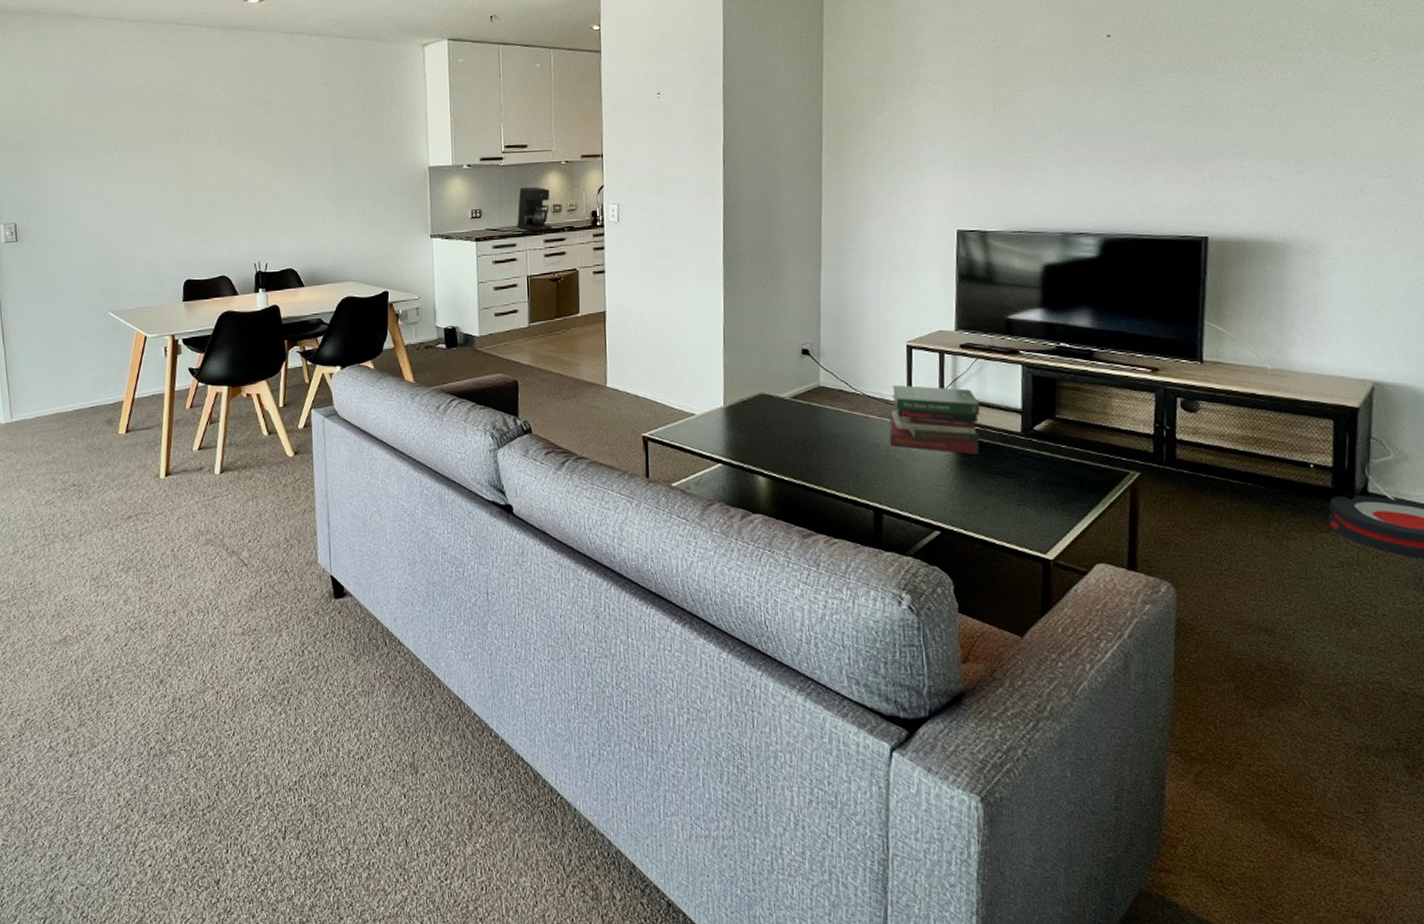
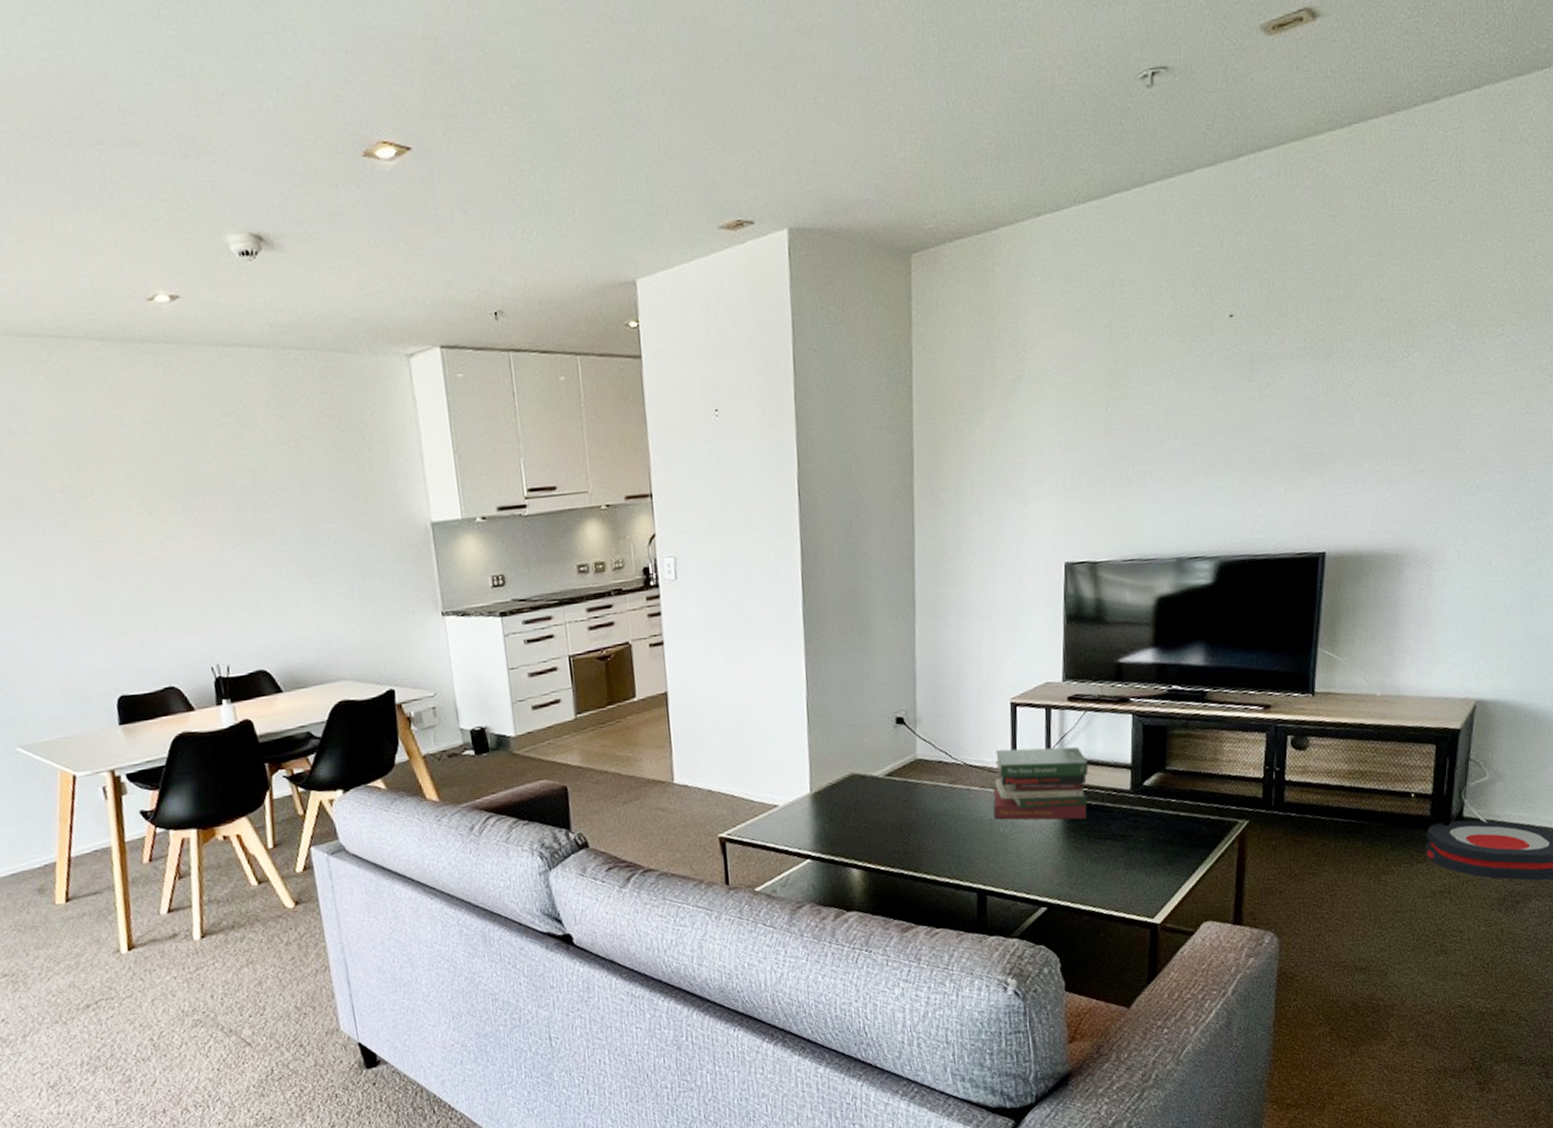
coffee maker: present [517,187,553,232] -> none [550,541,596,599]

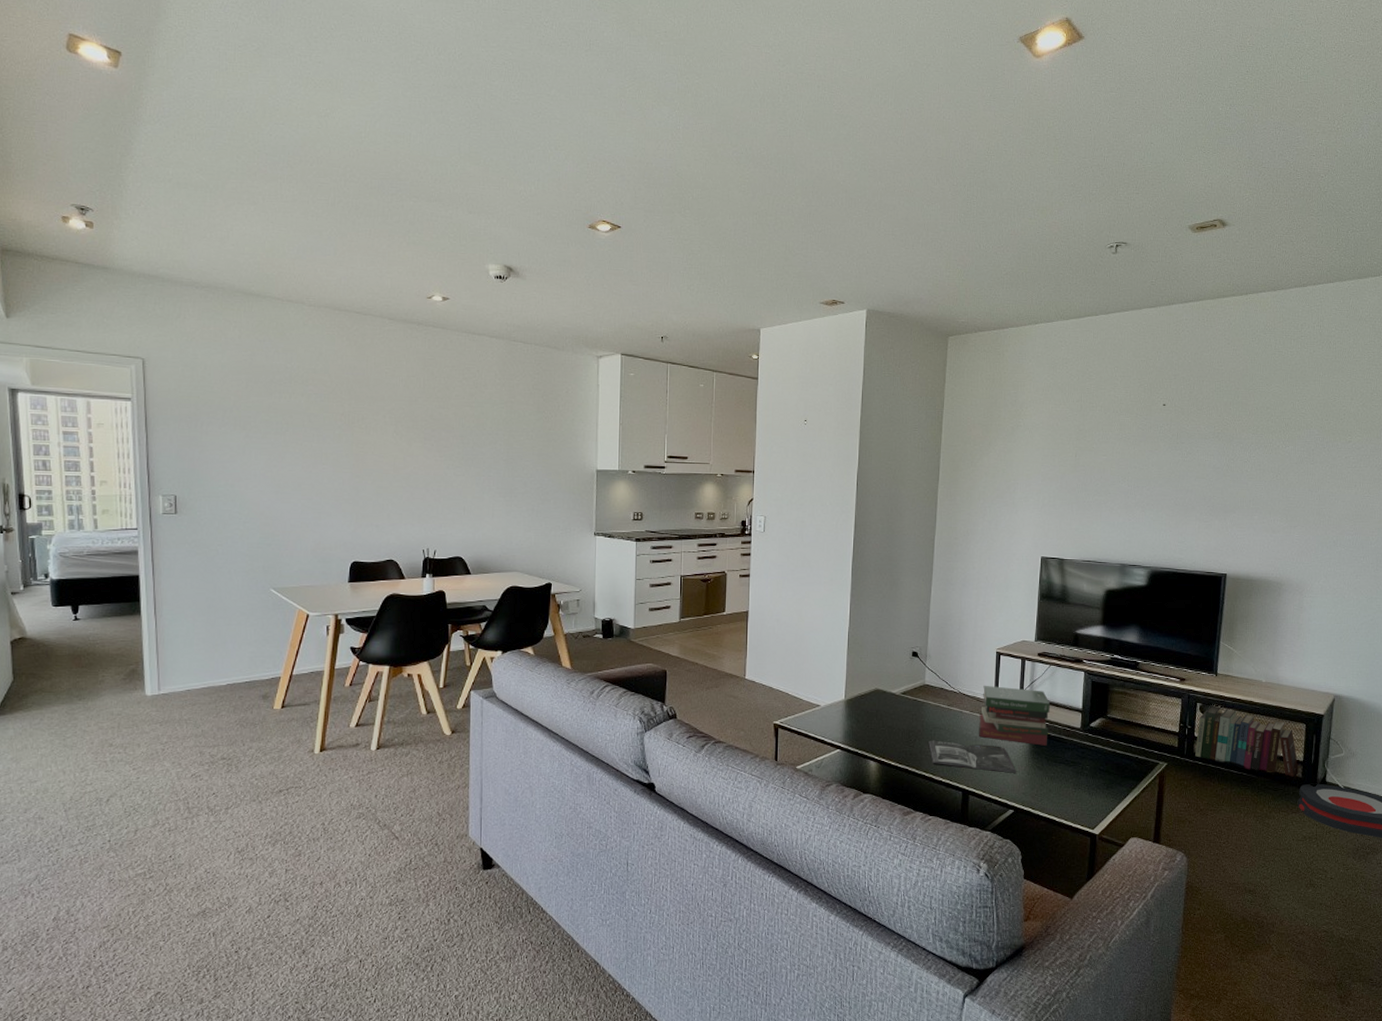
magazine: none [928,827,1048,864] -> present [928,740,1017,773]
books: none [1286,733,1426,822] -> present [1195,703,1299,781]

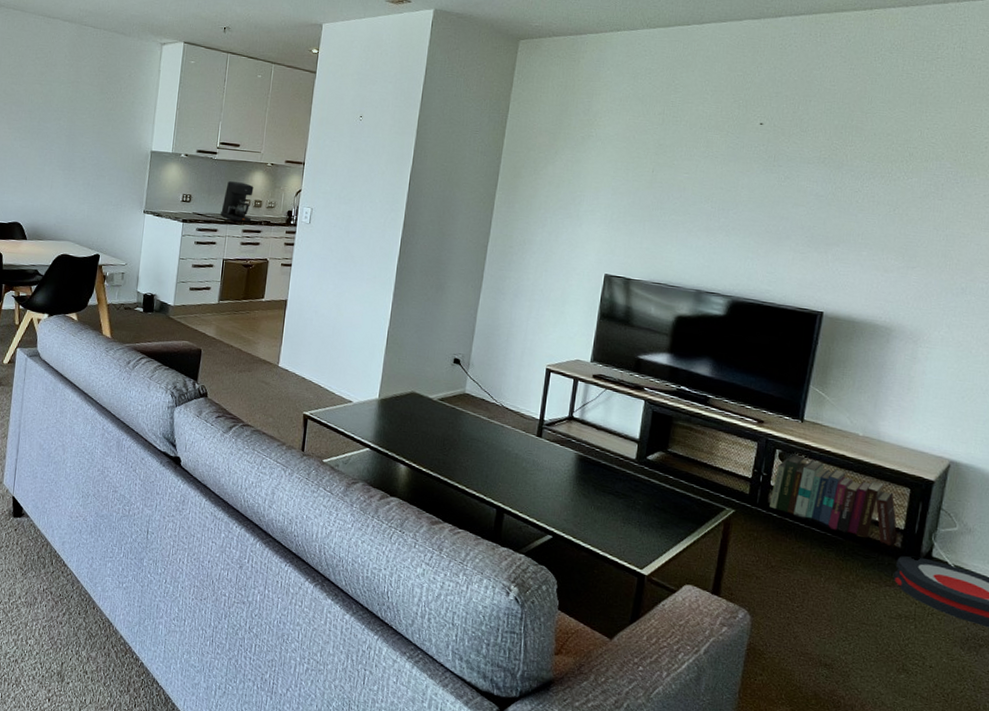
coffee maker: none [674,495,706,536] -> present [220,181,254,223]
magazine: present [928,740,1017,773] -> none [464,451,559,498]
books: present [979,685,1050,746] -> none [520,401,603,473]

